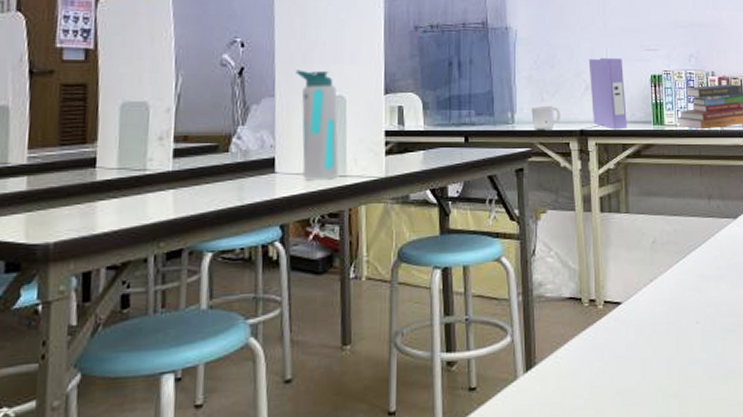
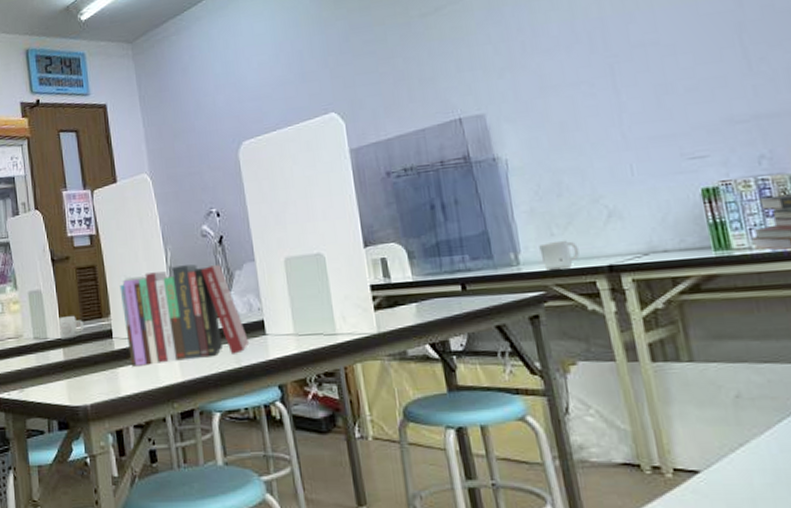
mug: none [25,139,60,166] -> present [58,316,84,340]
books: none [113,94,257,200] -> present [119,264,250,367]
water bottle: present [296,70,339,181] -> none [271,230,328,341]
binder: present [588,57,627,130] -> none [607,173,675,262]

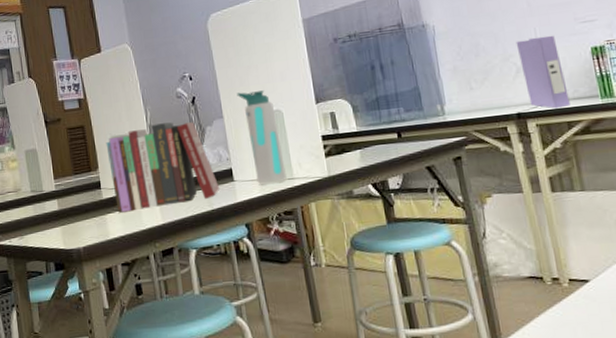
mug: present [58,316,84,340] -> none [52,171,75,192]
water bottle: none [271,230,328,341] -> present [237,90,287,185]
mug: present [539,240,580,270] -> none [461,93,494,119]
binder: none [607,173,675,262] -> present [516,35,570,109]

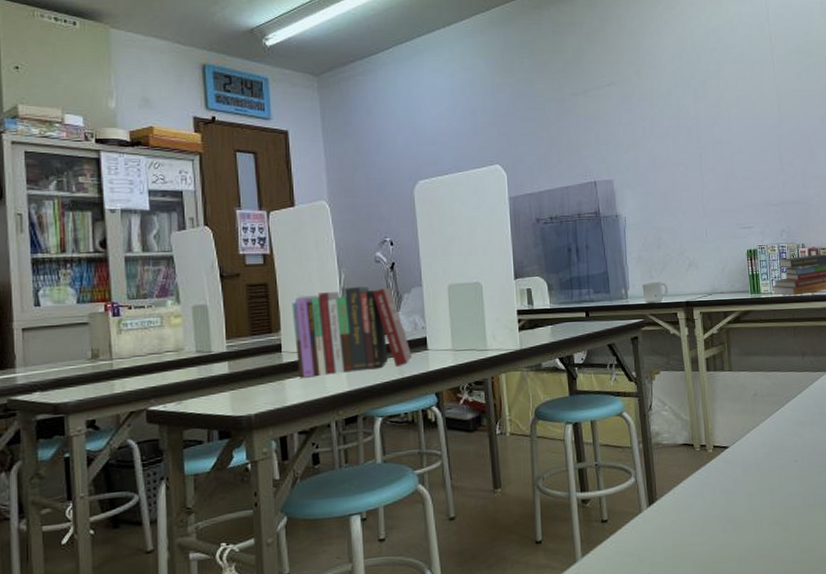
water bottle: present [237,90,287,185] -> none [438,262,480,355]
mug: none [461,93,494,119] -> present [642,281,668,303]
binder: present [516,35,570,109] -> none [690,236,727,300]

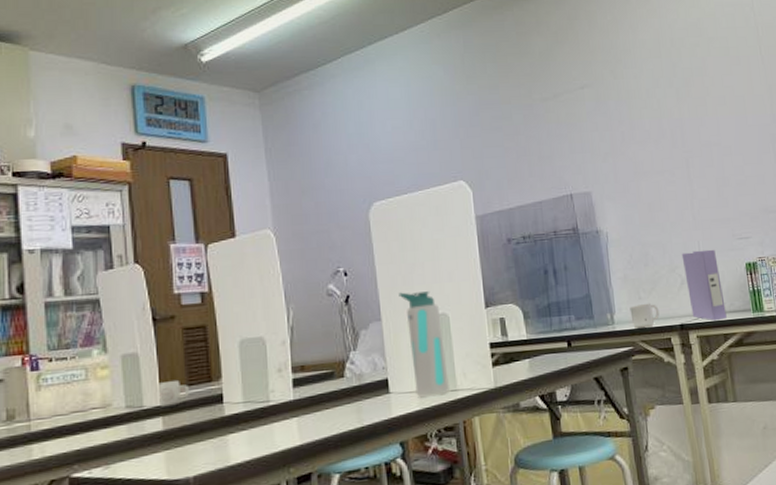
mug: none [224,331,252,353] -> present [157,381,189,407]
books: present [291,287,413,378] -> none [234,324,373,432]
water bottle: none [438,262,480,355] -> present [398,291,449,398]
binder: none [690,236,727,300] -> present [681,249,727,321]

